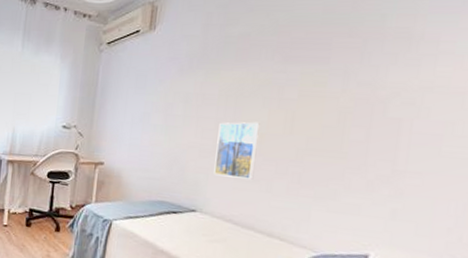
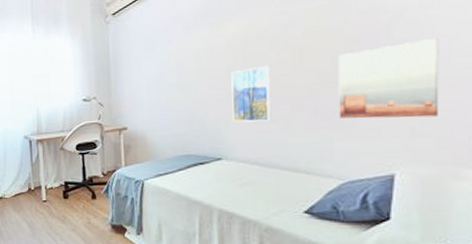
wall art: none [321,122,433,203] -> present [337,38,439,119]

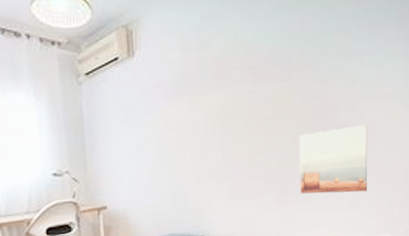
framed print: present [231,65,272,122] -> none [211,141,248,199]

